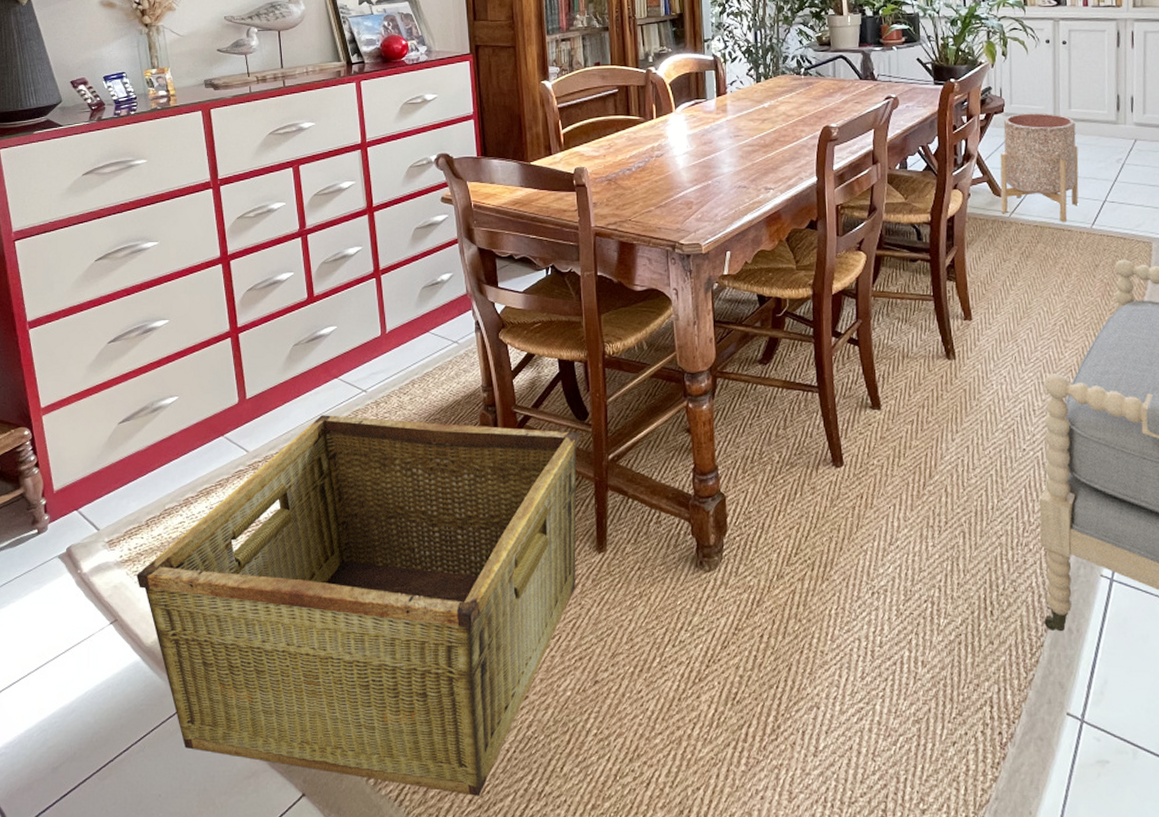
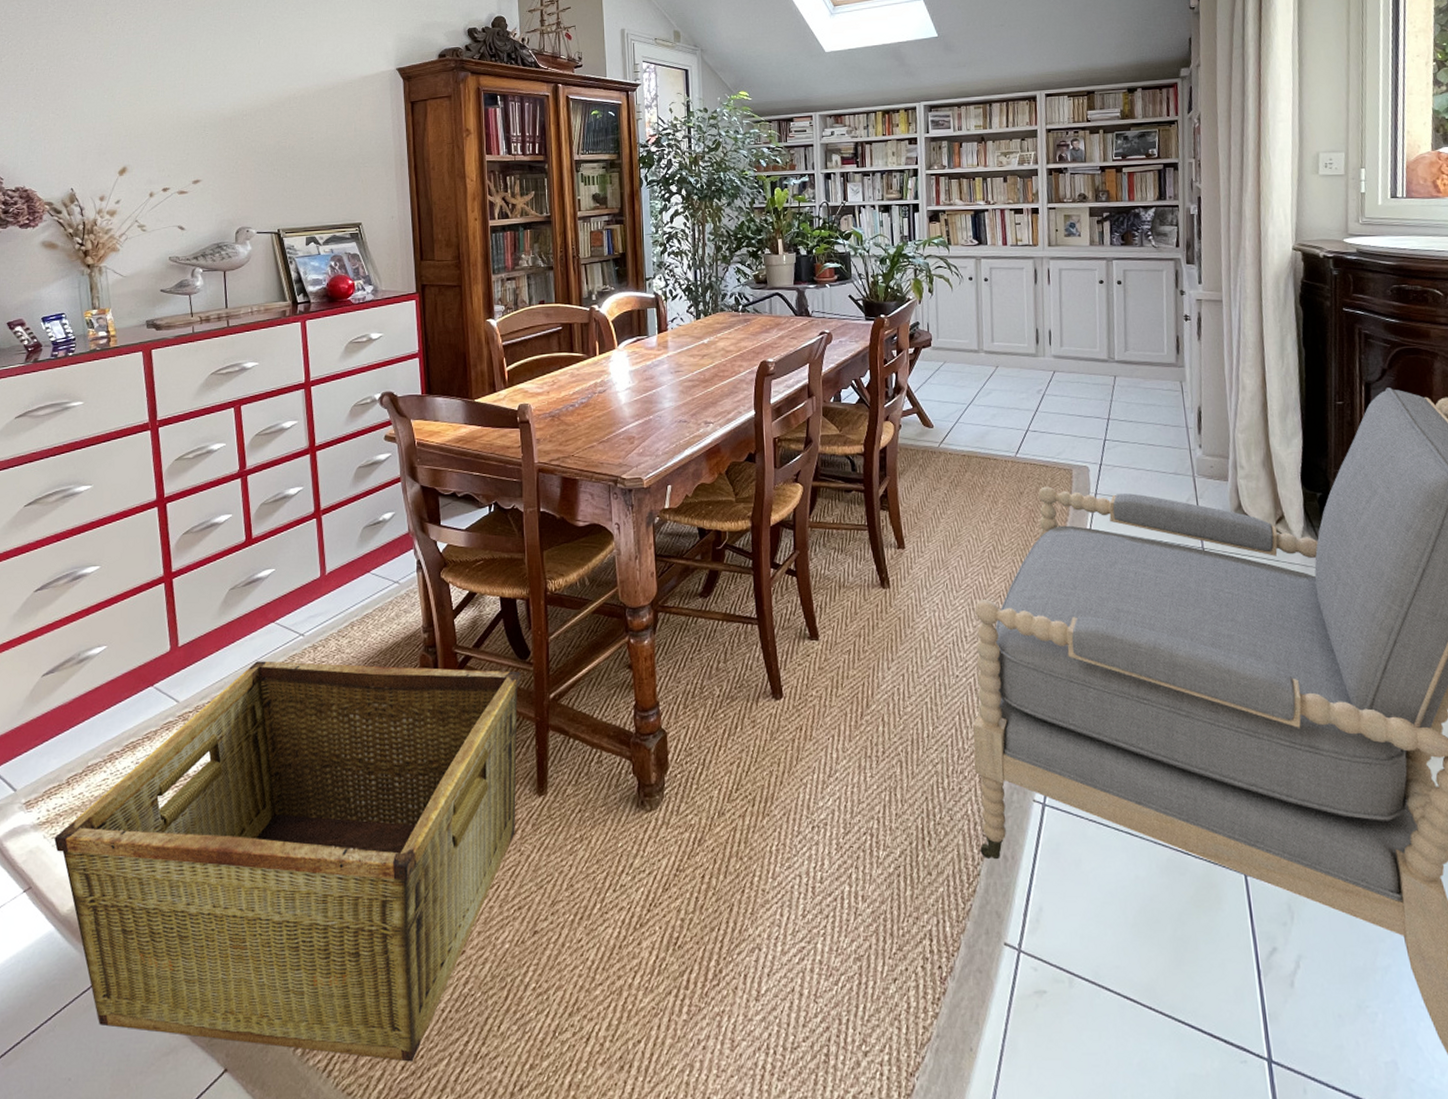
planter: present [1000,113,1079,222] -> none [928,346,1003,451]

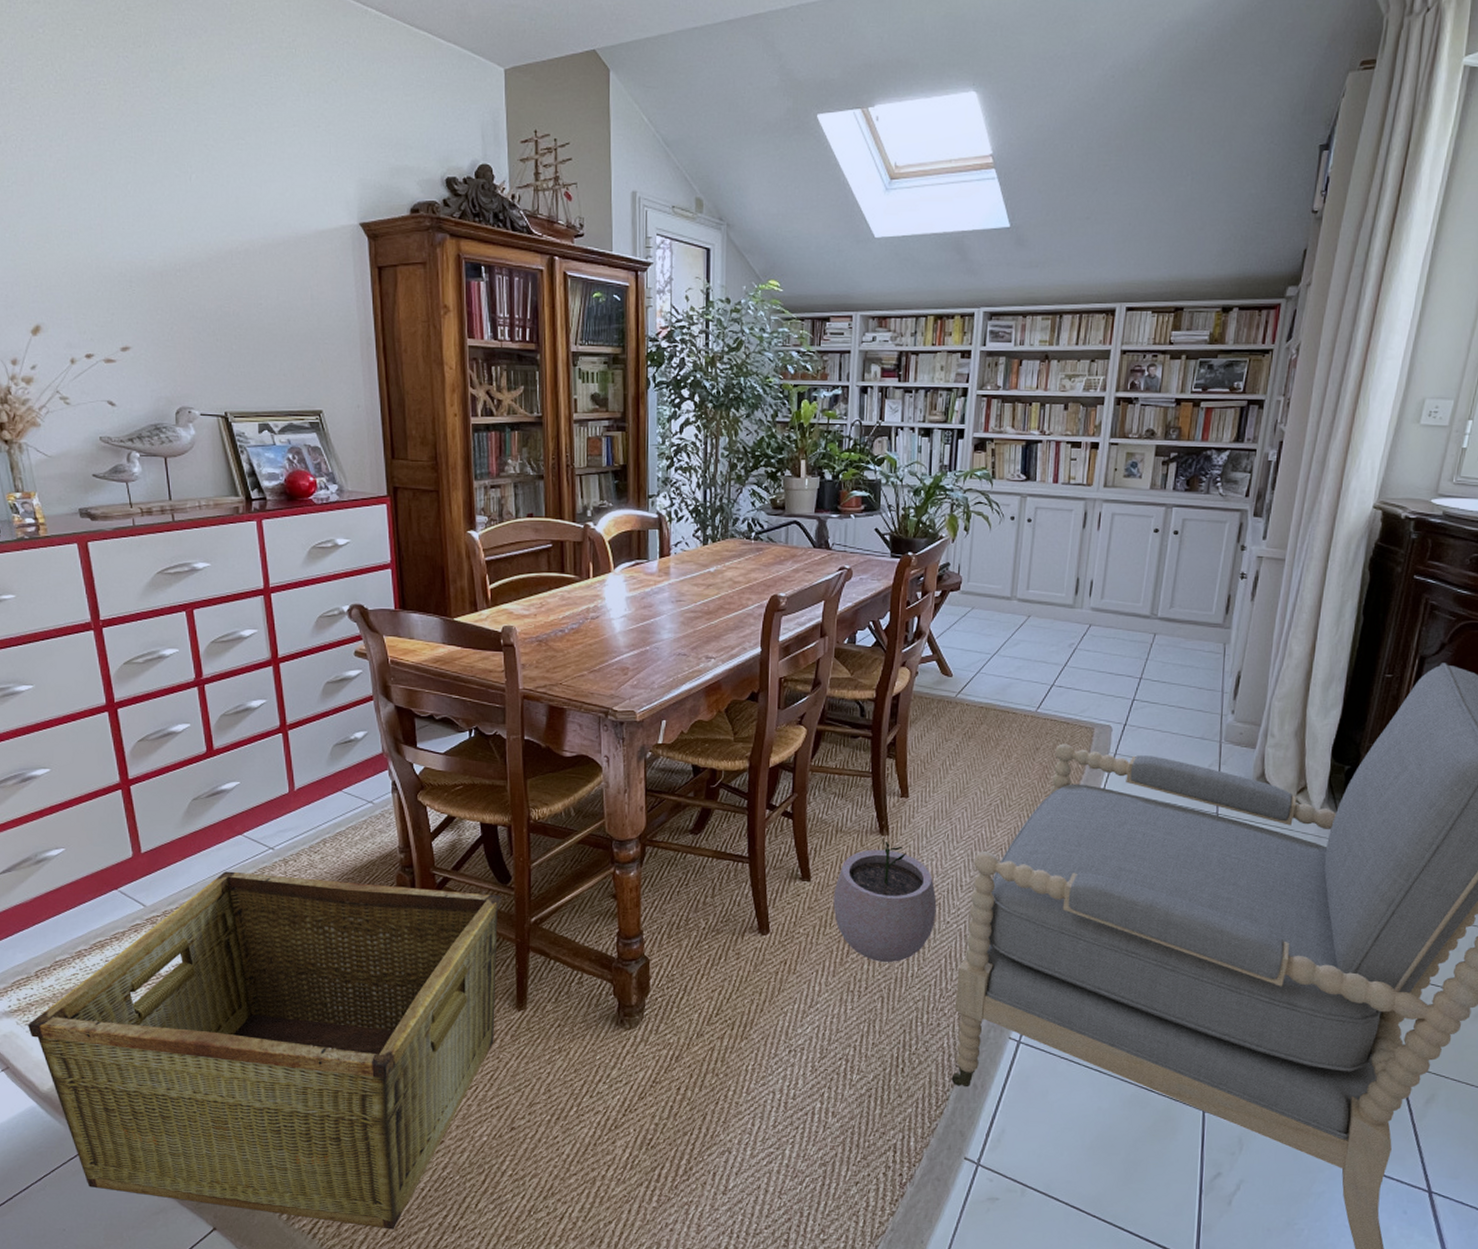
plant pot: none [842,588,945,724] -> present [833,835,937,963]

